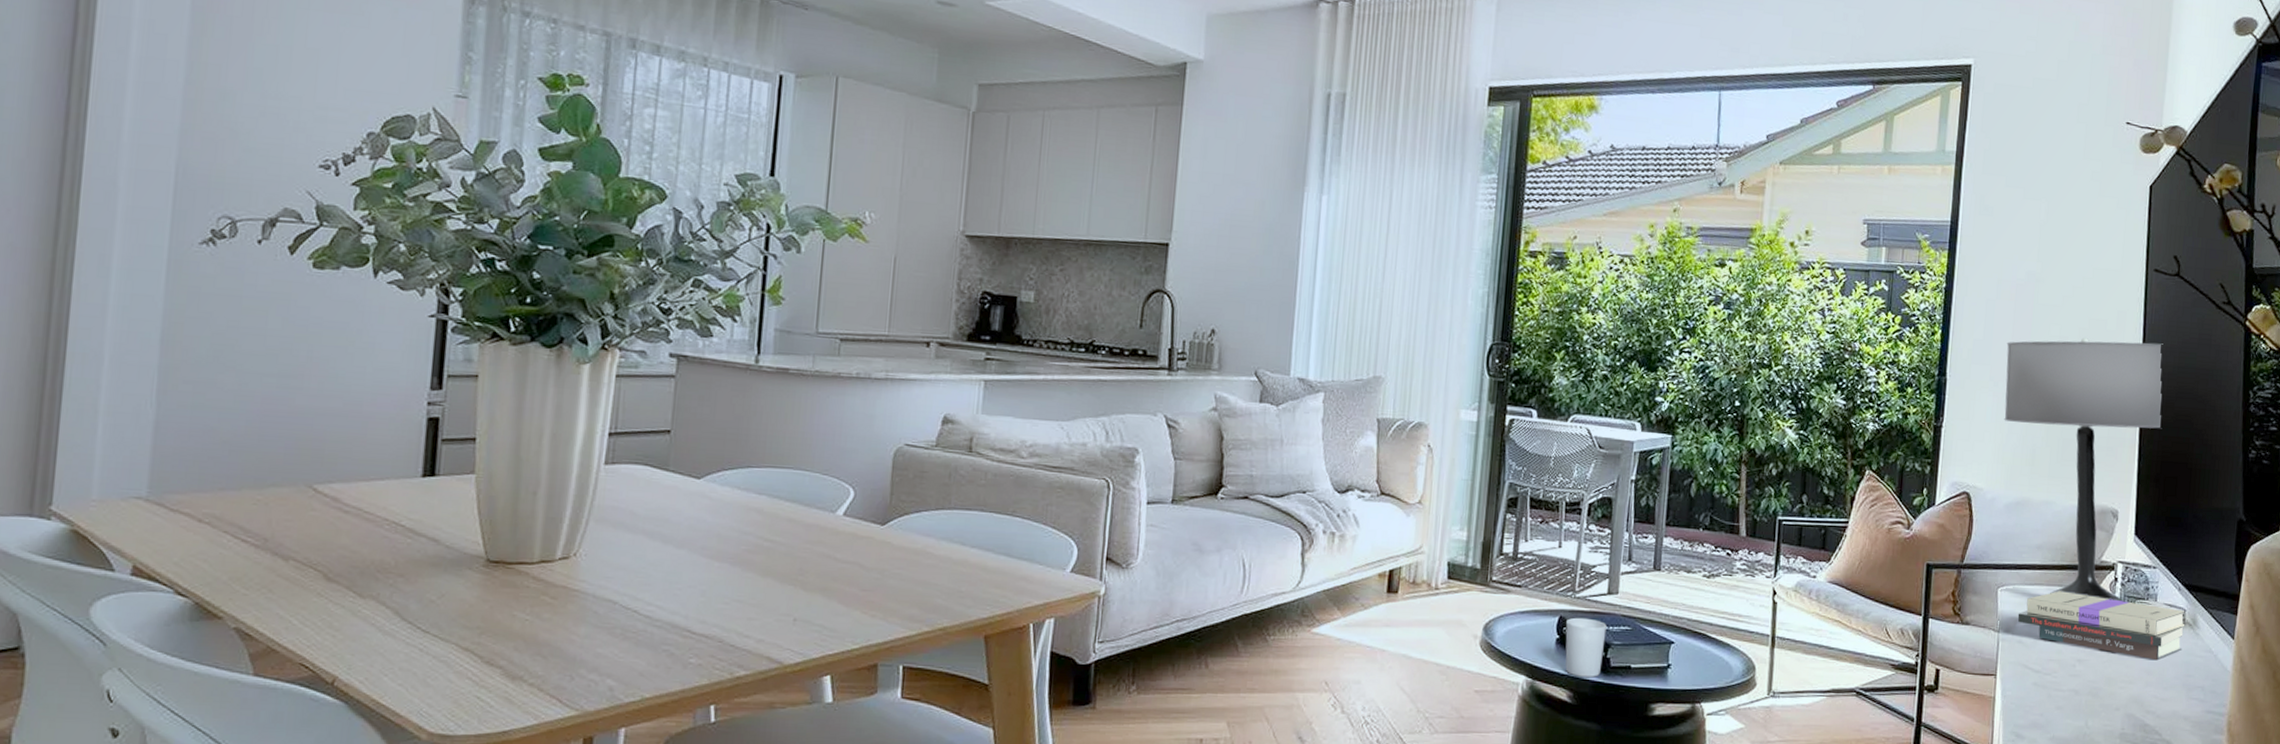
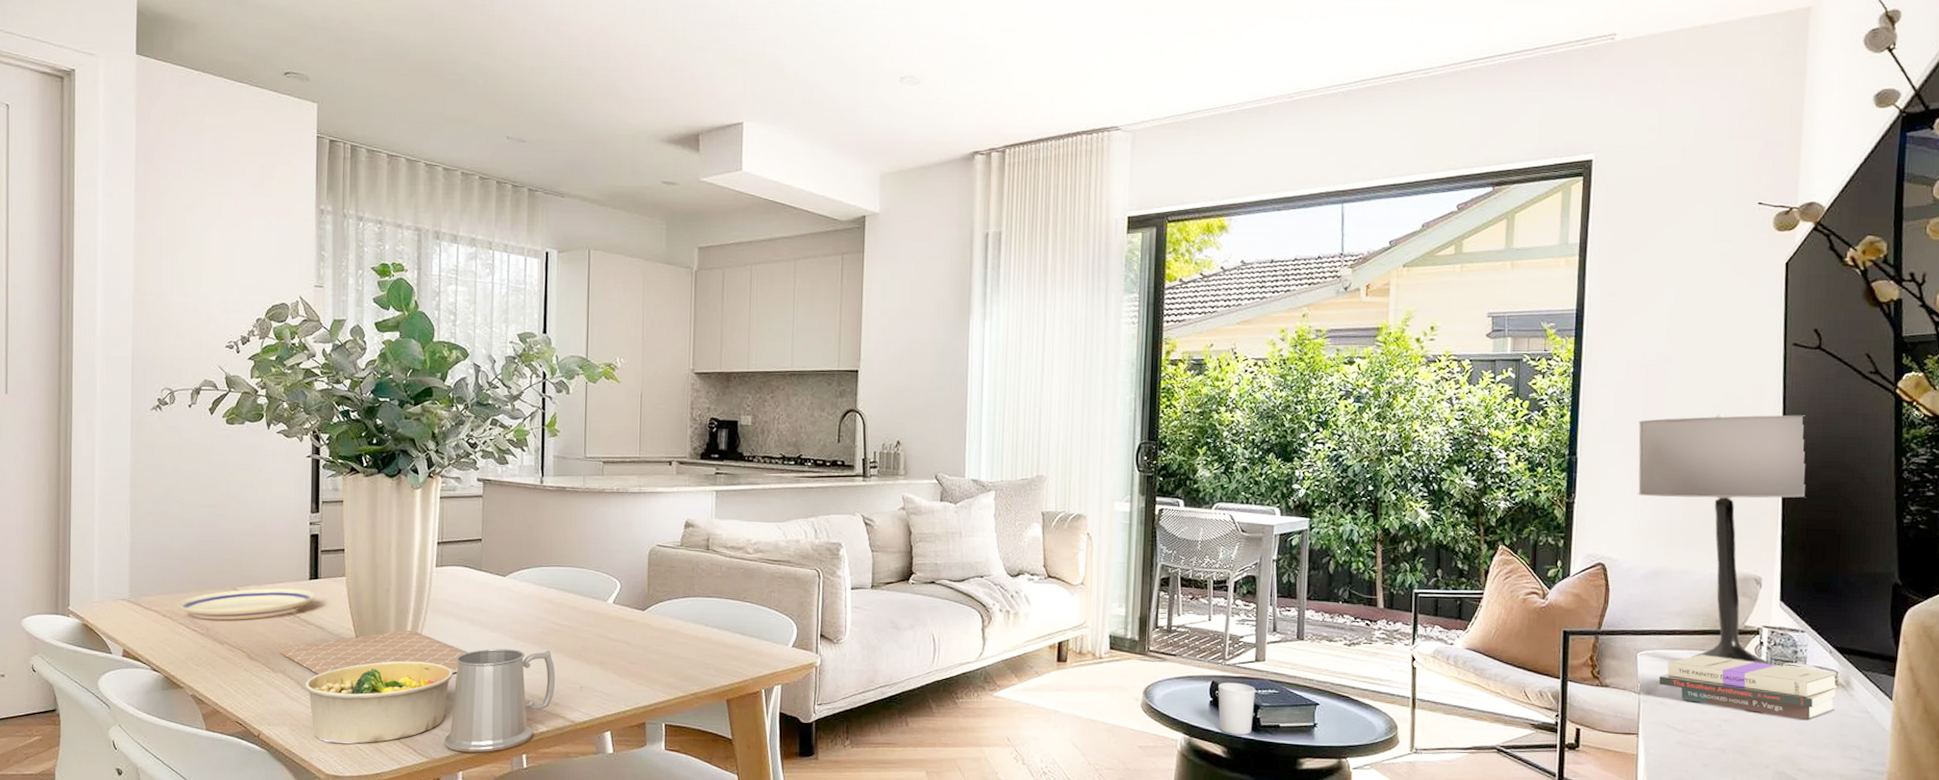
plate: none [221,487,431,529] -> present [178,588,316,621]
placemat: none [372,544,643,603] -> present [280,630,468,675]
bowl: none [406,584,620,693] -> present [305,661,453,744]
mug: none [602,570,761,704] -> present [444,648,556,753]

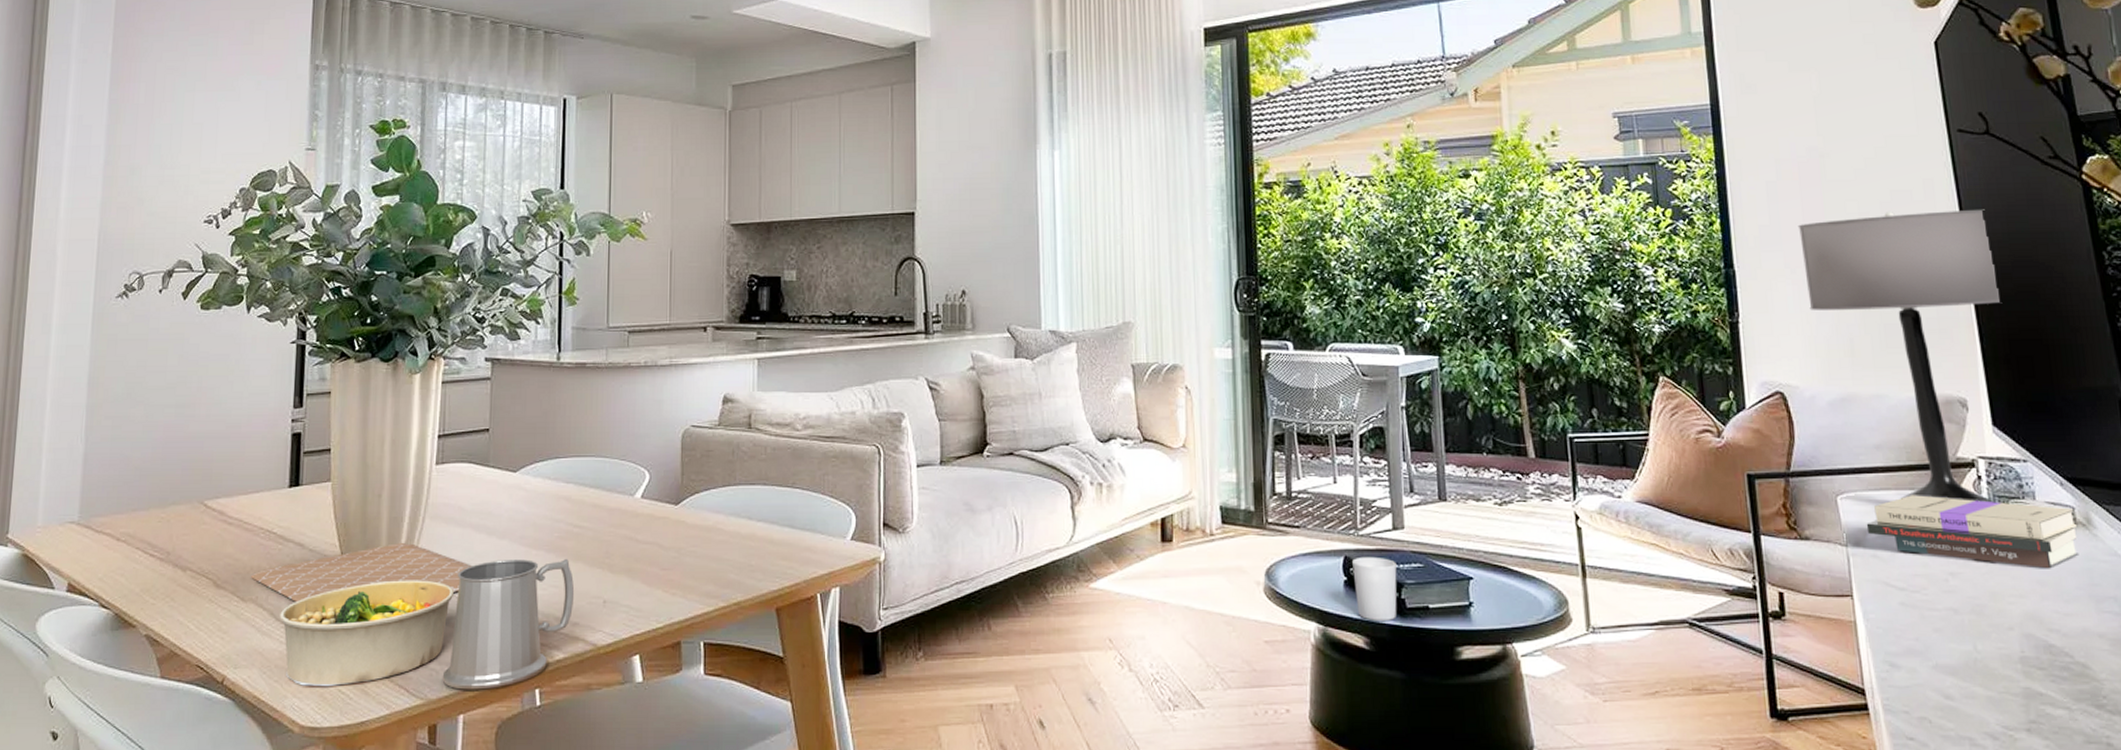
plate: present [178,588,316,621] -> none [134,499,296,542]

